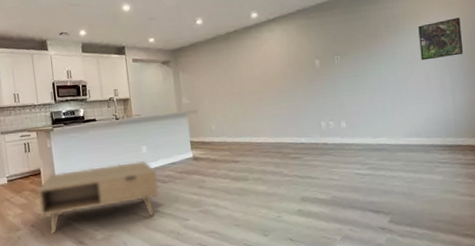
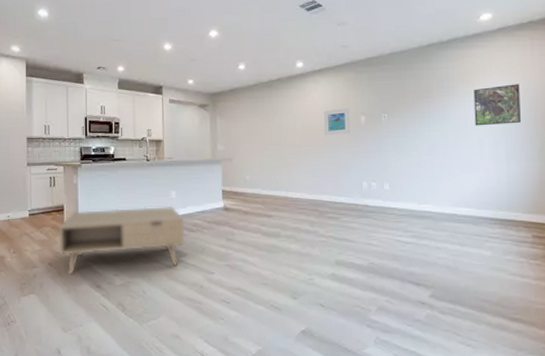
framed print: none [280,53,306,81] -> present [323,108,350,135]

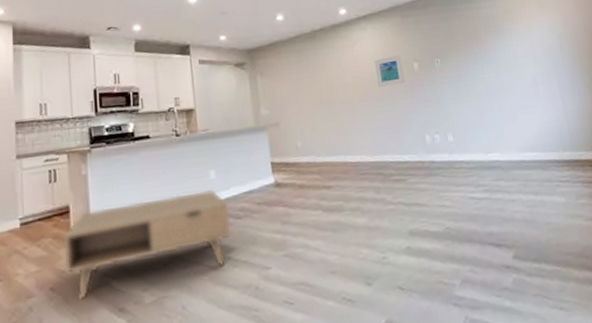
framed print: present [474,84,521,126] -> none [518,19,567,65]

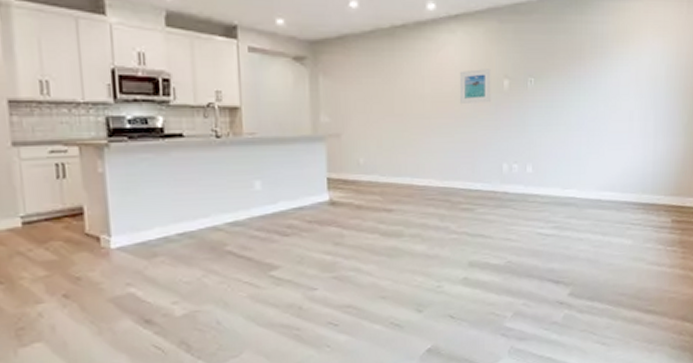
coffee table: present [62,189,231,302] -> none [76,201,276,311]

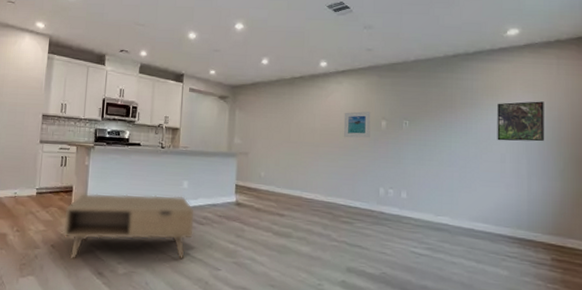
coffee table: none [76,201,276,311] -> present [63,193,195,260]
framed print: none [626,46,673,96] -> present [497,101,544,142]

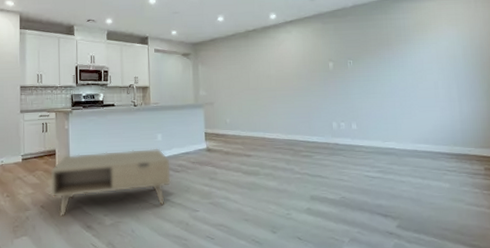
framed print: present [343,111,371,138] -> none [295,55,320,80]
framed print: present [497,101,544,142] -> none [427,32,469,70]

